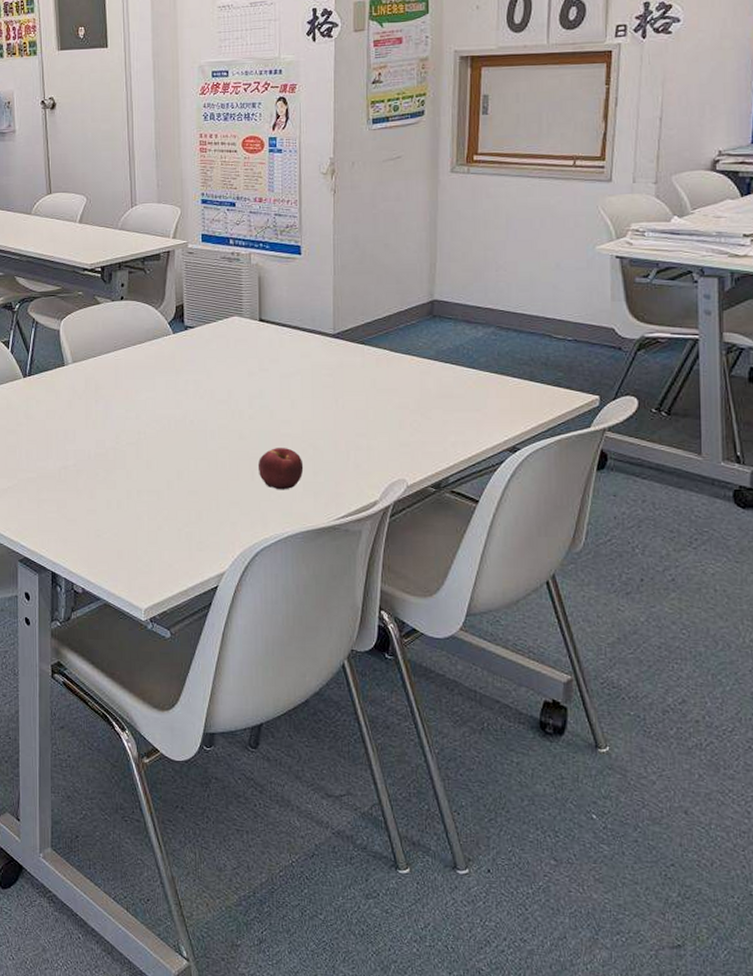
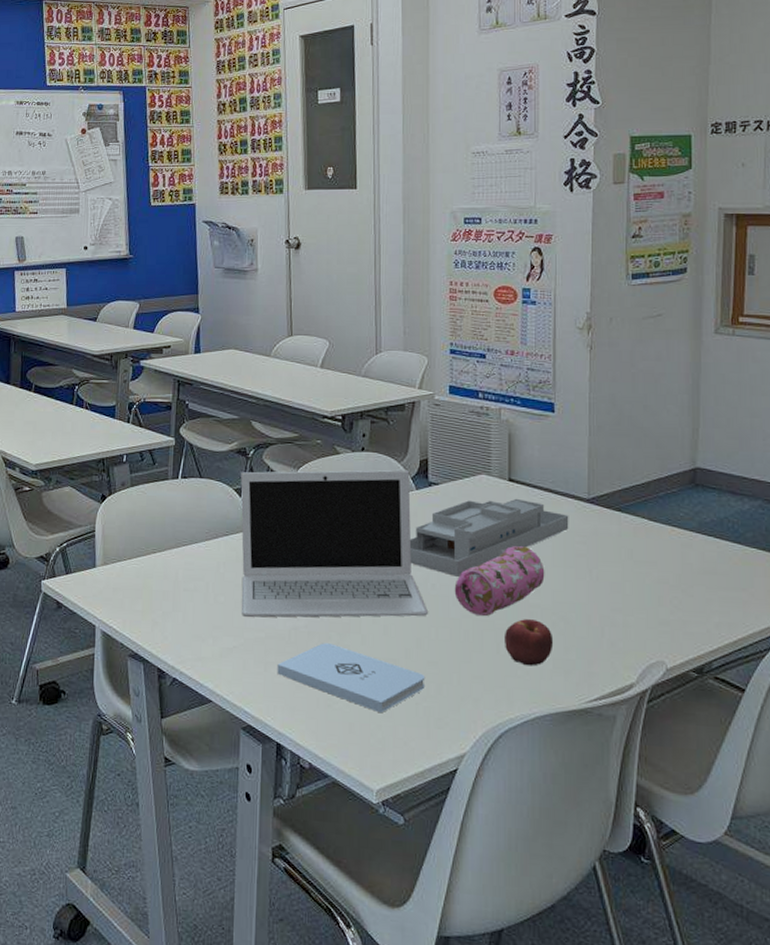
laptop: none [8,315,188,459] -> present [240,469,429,618]
notepad: none [49,479,187,540] -> present [277,643,426,714]
desk organizer: none [168,337,316,412] -> present [409,498,569,577]
pencil case: none [211,381,295,448] -> present [454,546,545,617]

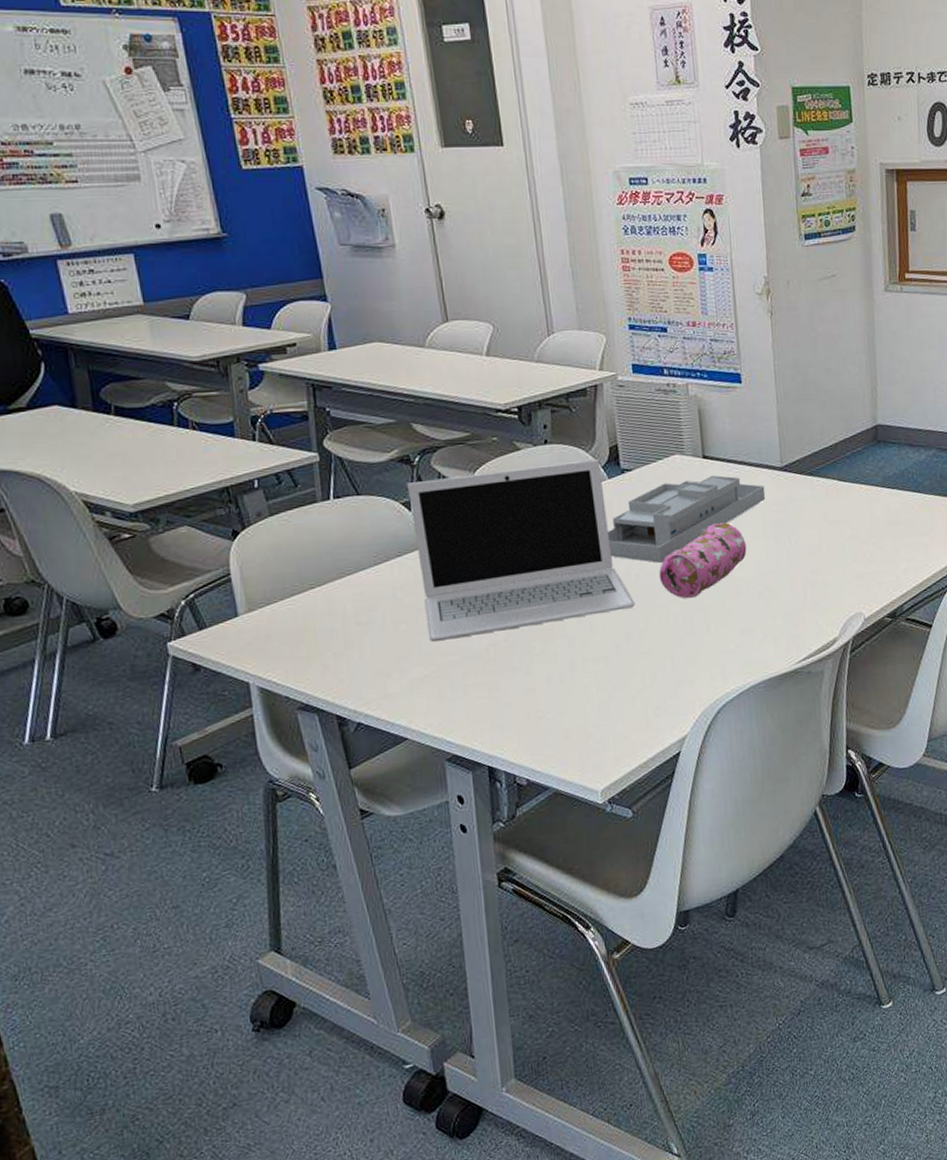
notepad: present [277,643,426,714] -> none [478,653,640,714]
apple: present [503,619,554,666] -> none [712,593,761,640]

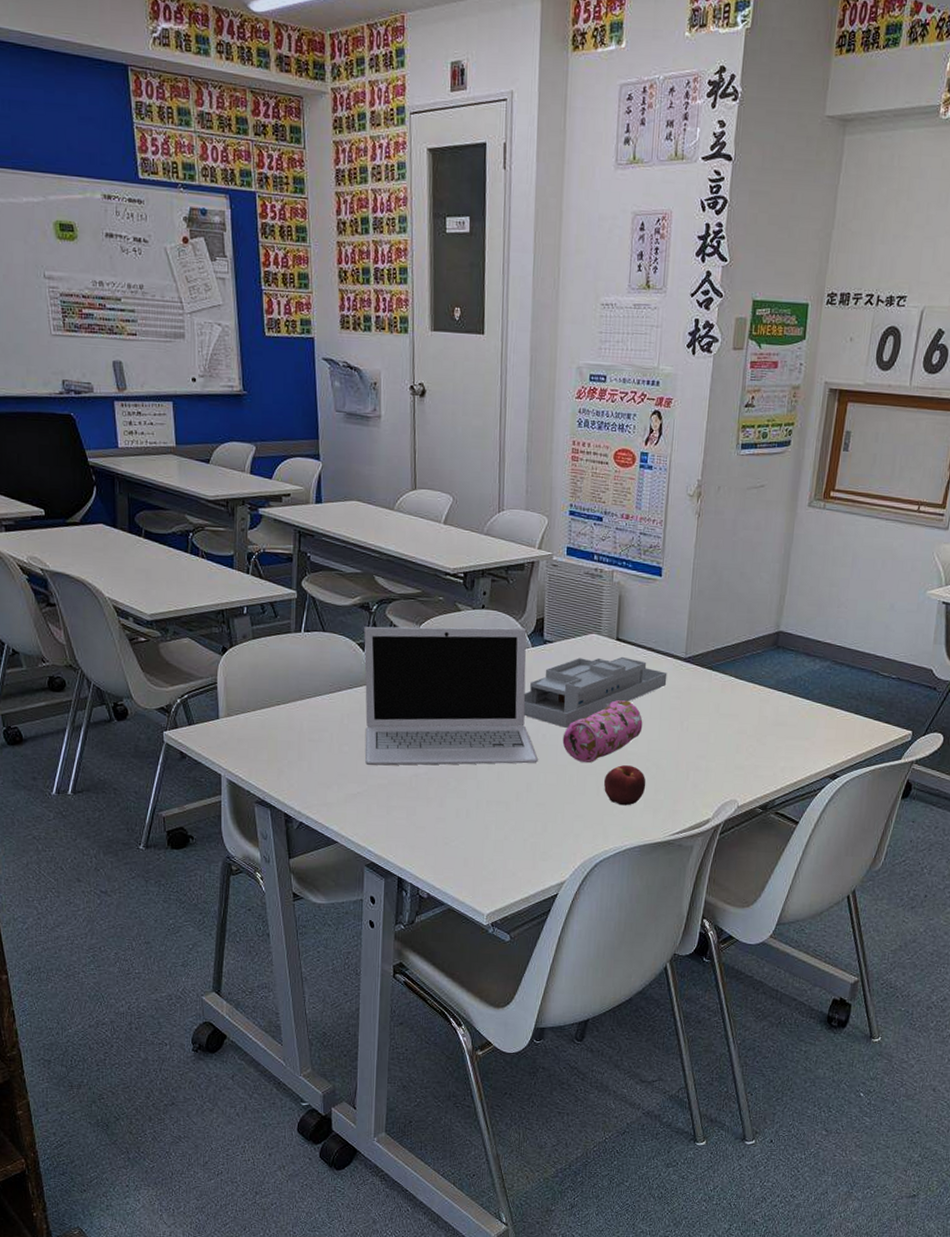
apple: none [712,593,761,640] -> present [603,765,646,806]

